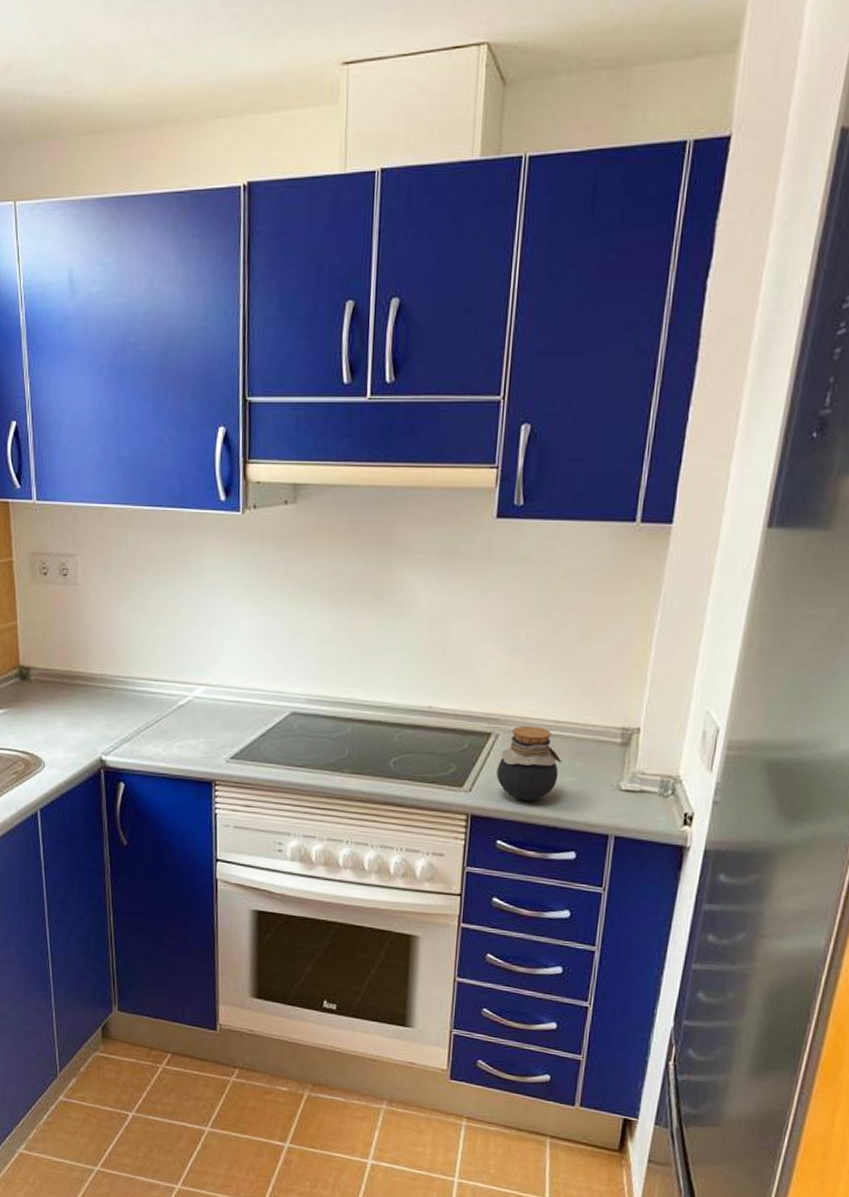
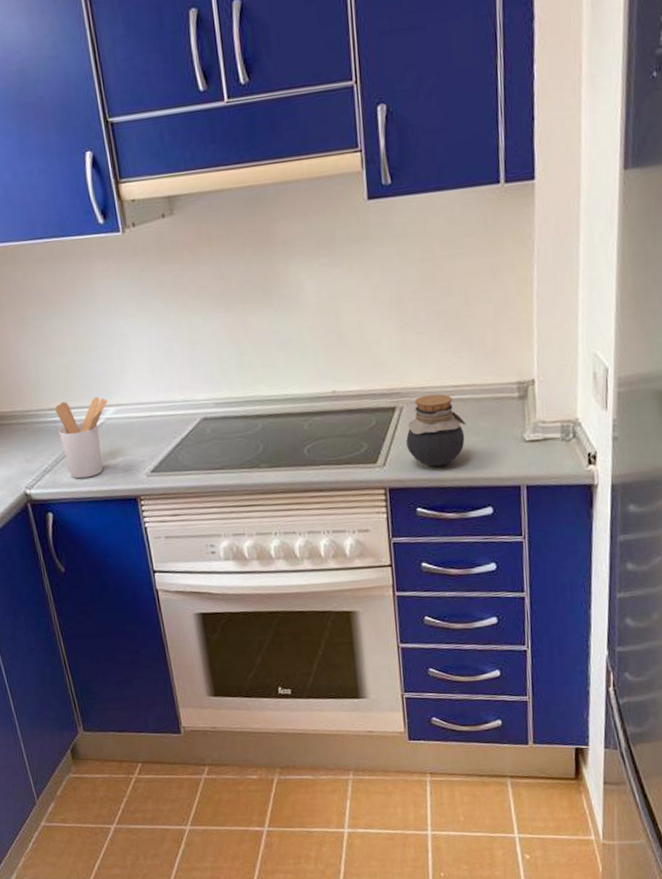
utensil holder: none [144,673,199,754] -> present [55,397,108,479]

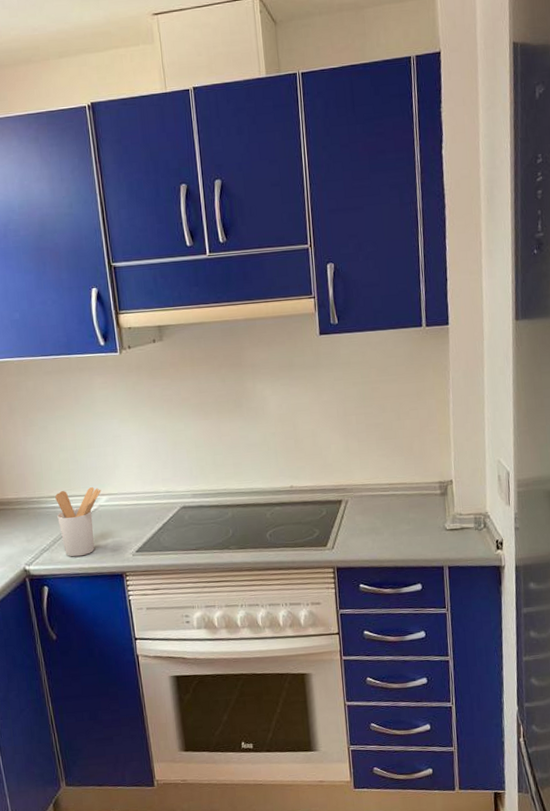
jar: present [406,394,467,467] -> none [350,490,399,550]

